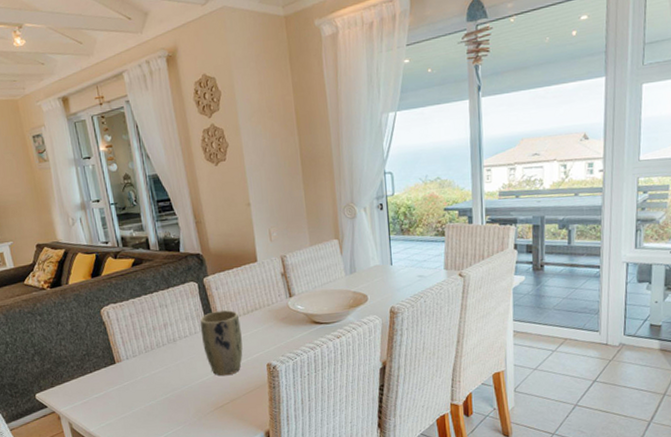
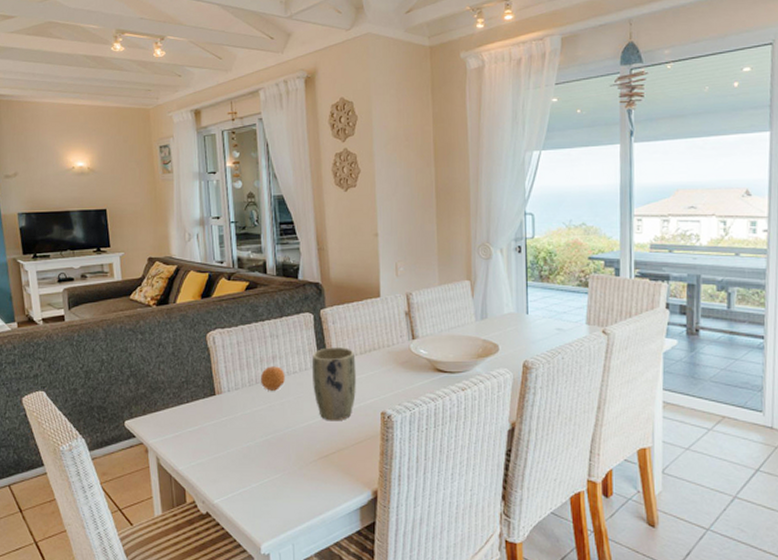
fruit: none [154,332,178,355] -> present [260,366,285,391]

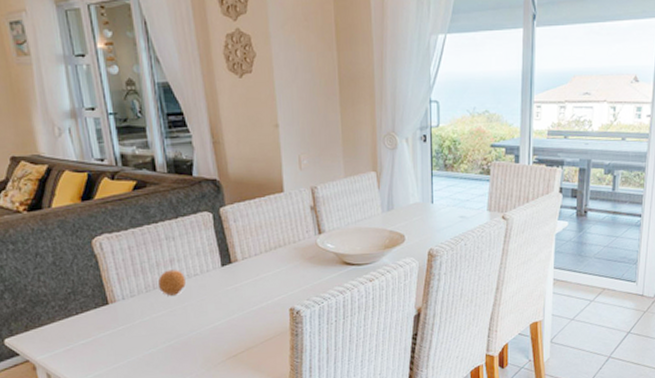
plant pot: present [311,347,356,421] -> none [213,246,263,322]

